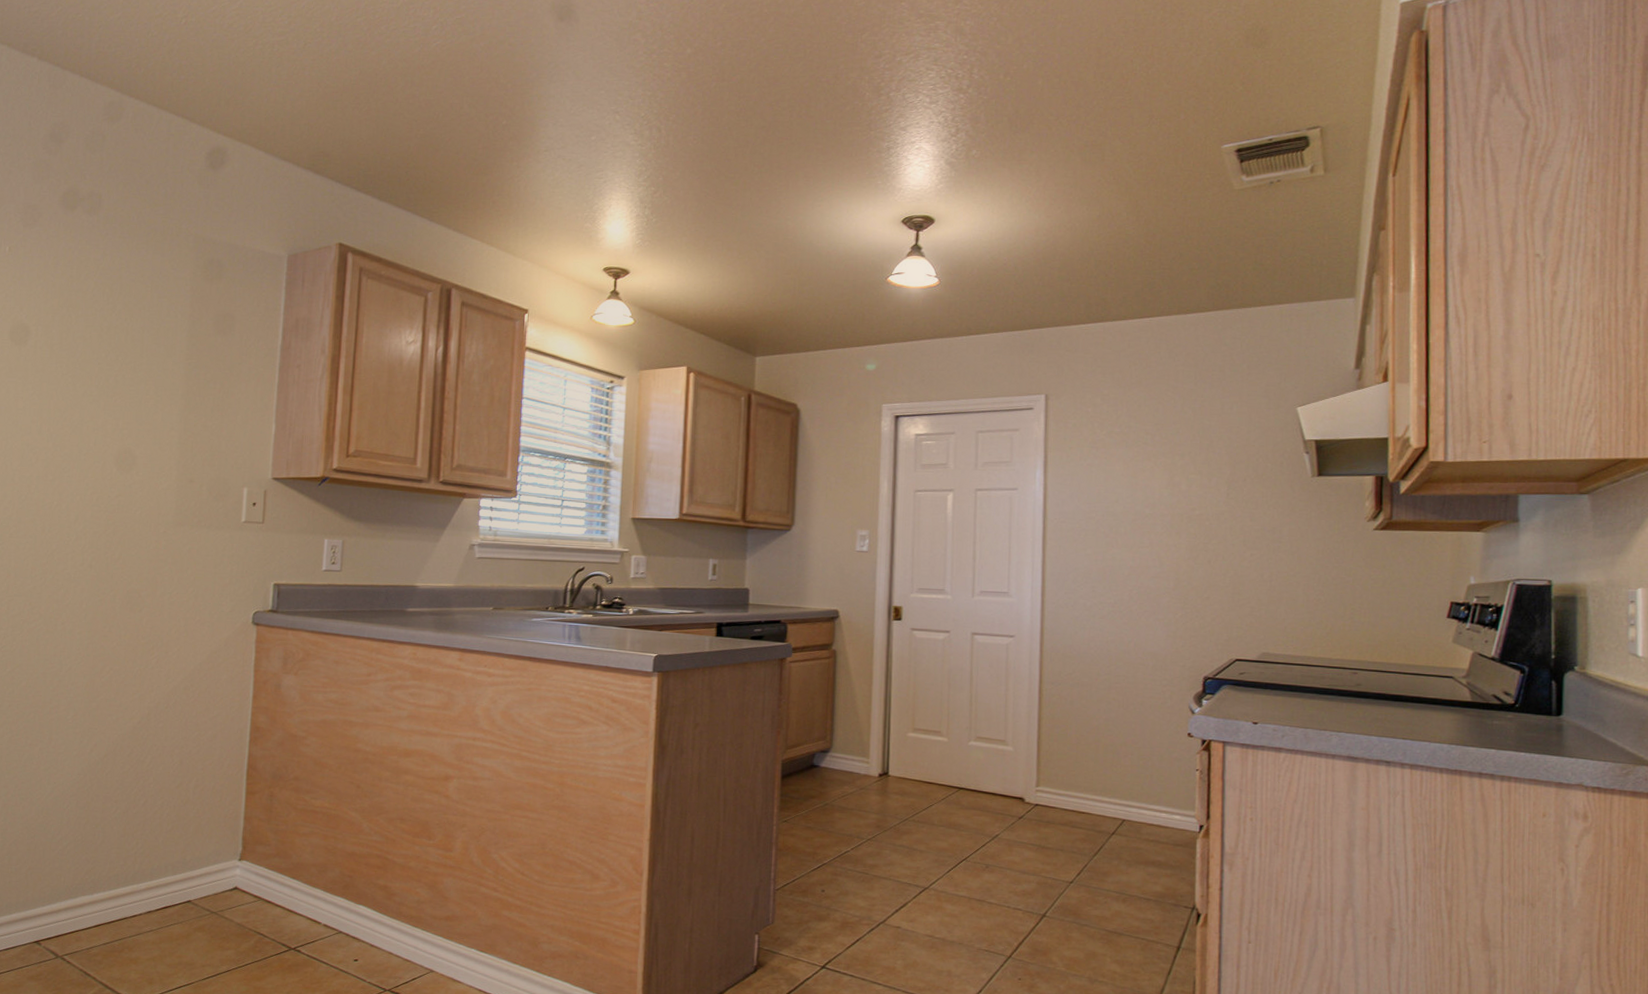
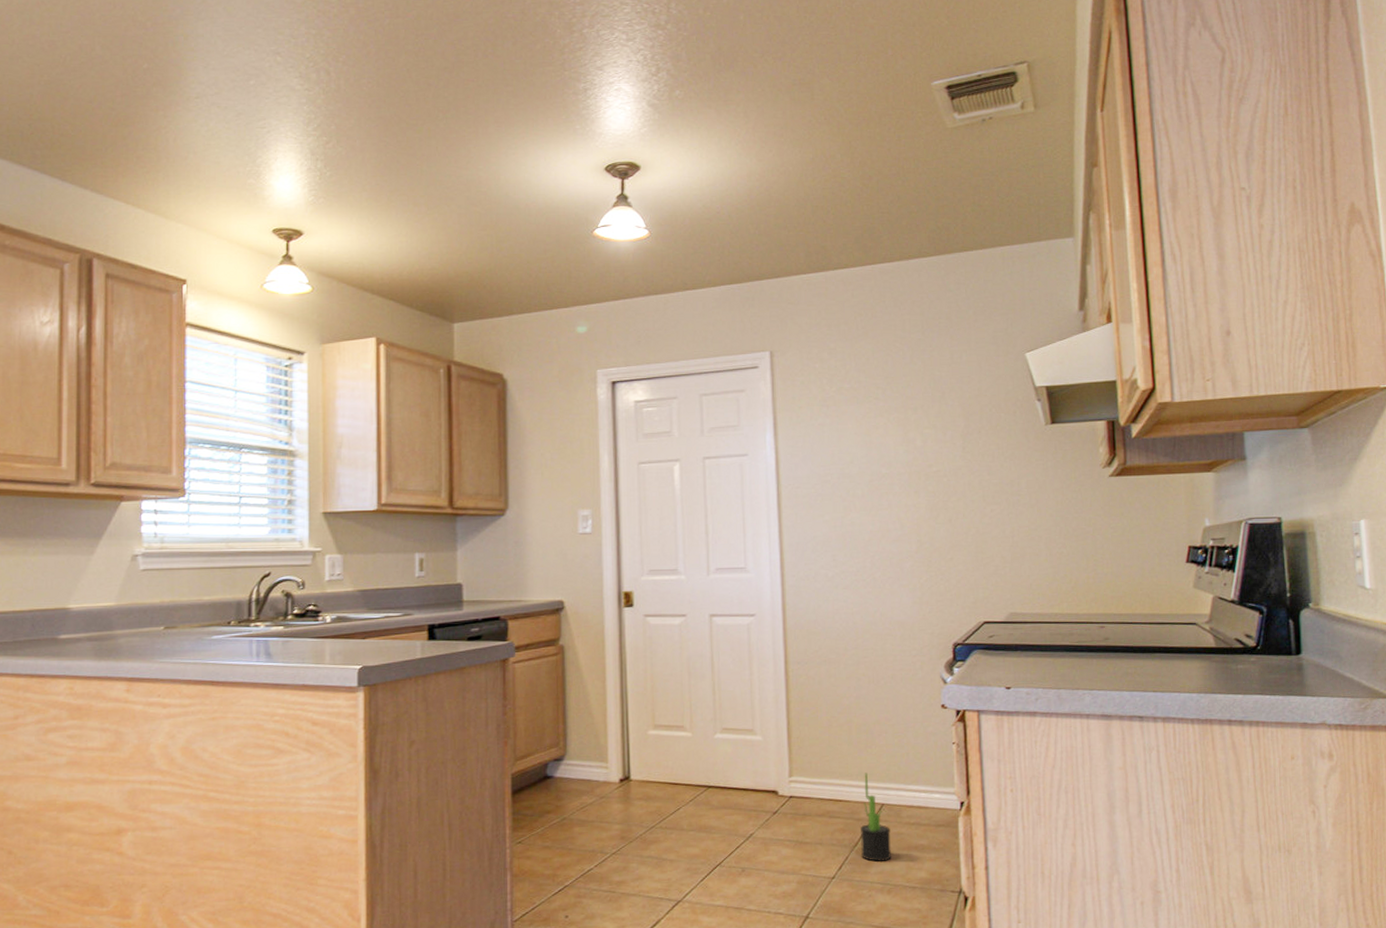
decorative plant: none [1099,789,1130,873] -> present [859,772,892,863]

